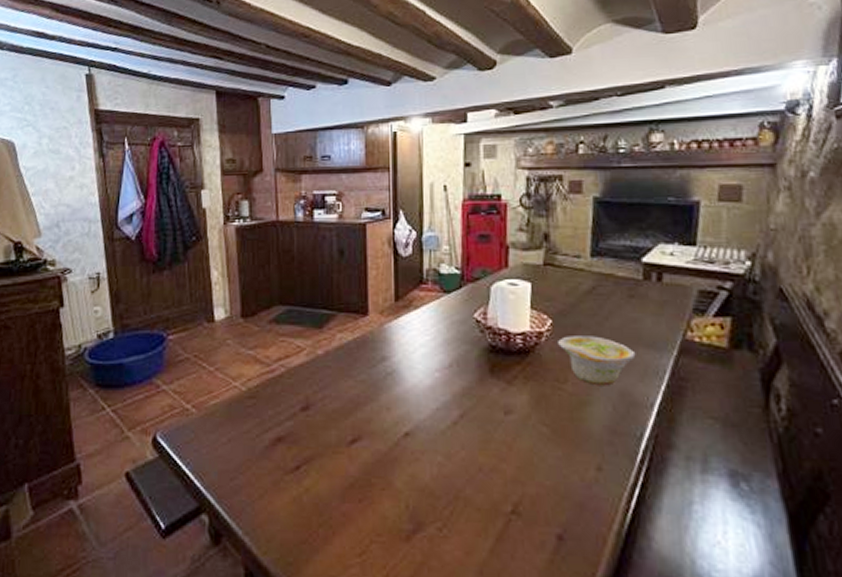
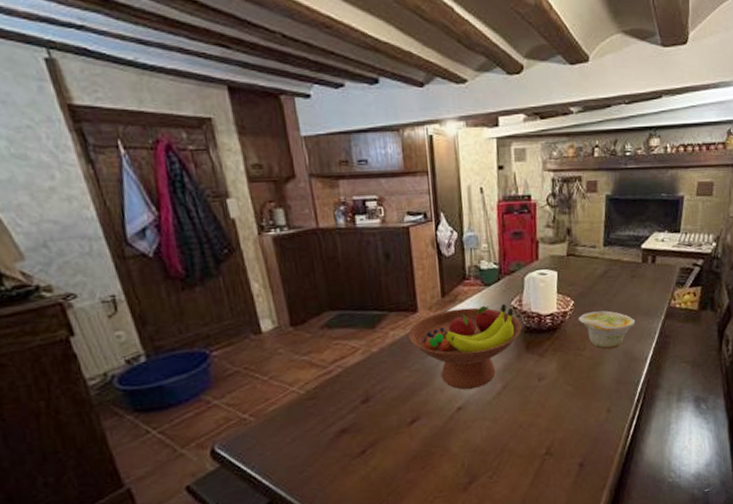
fruit bowl: none [357,316,486,413] -> present [408,304,522,390]

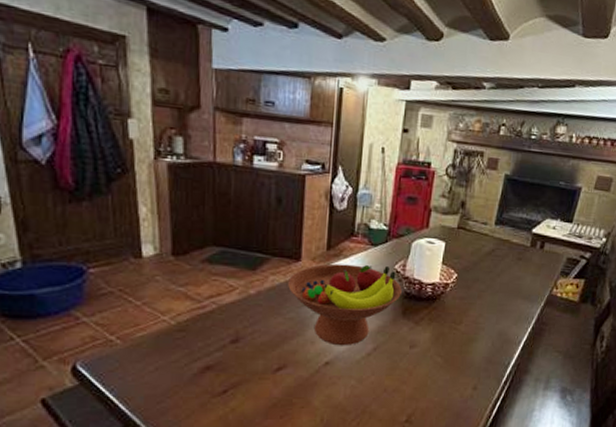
bowl: present [579,310,636,350] -> none [459,287,515,328]

